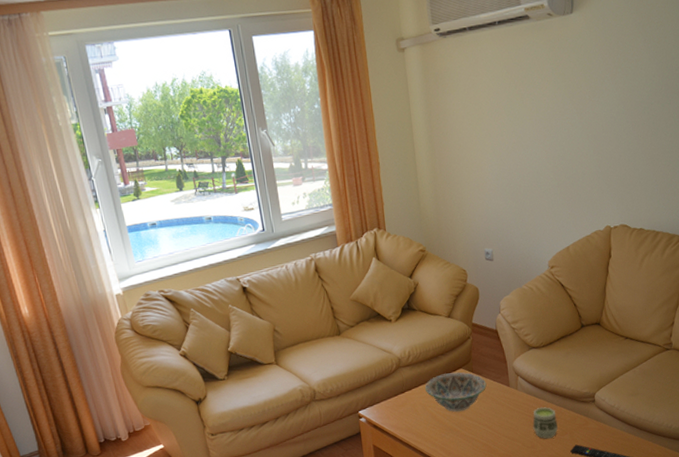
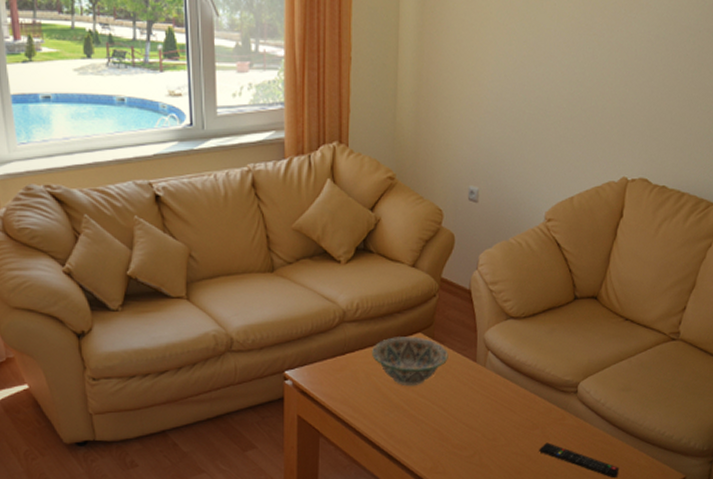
cup: present [533,406,558,439] -> none [498,391,529,432]

